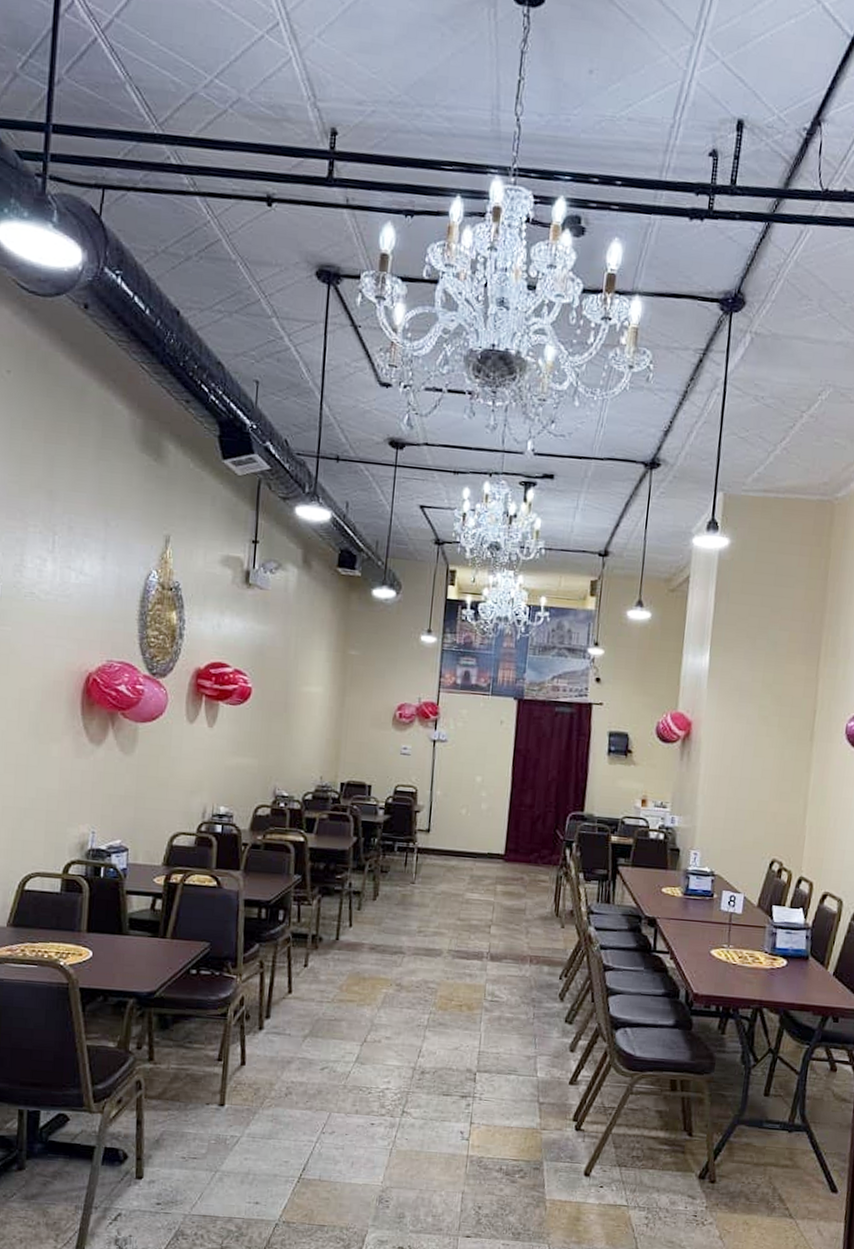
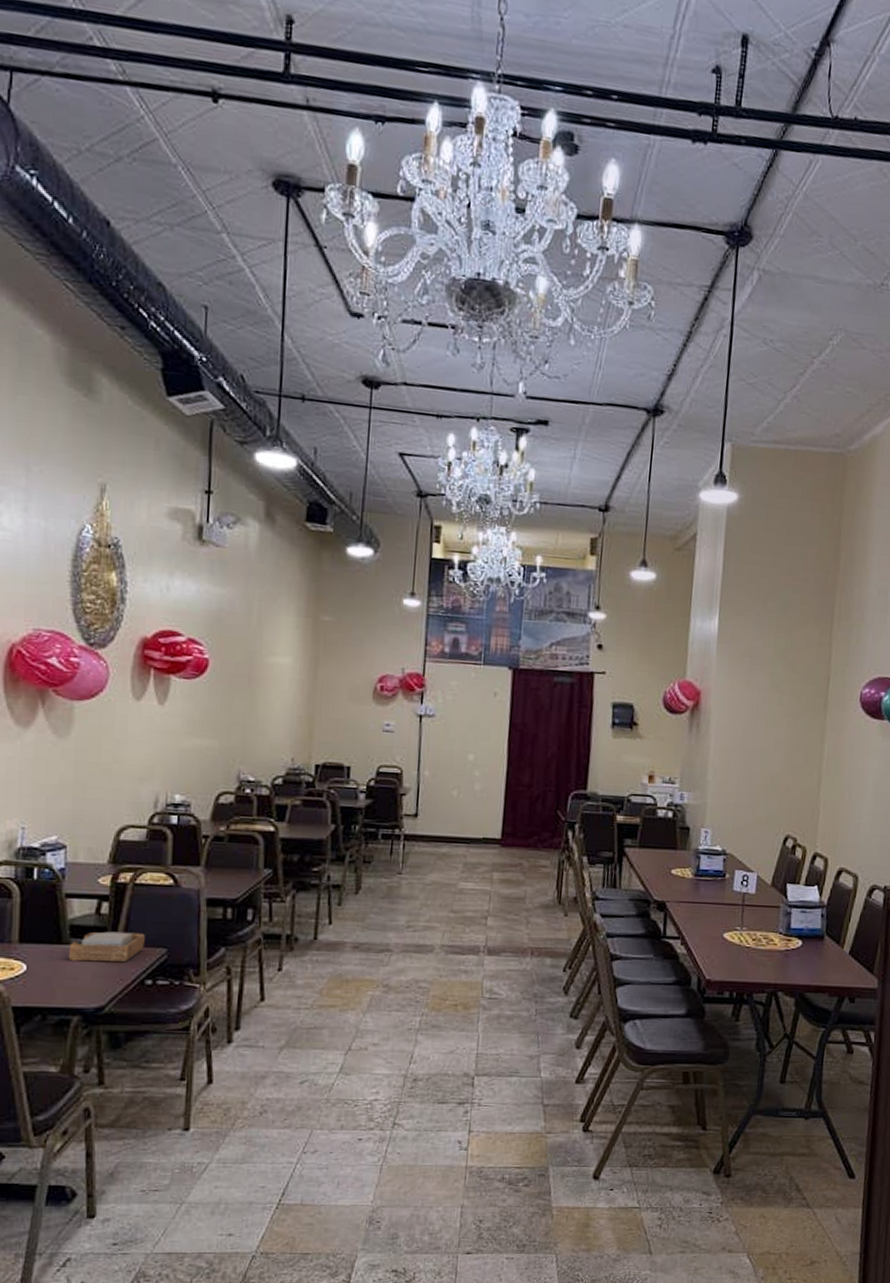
napkin holder: none [126,925,191,954] -> present [68,931,145,963]

